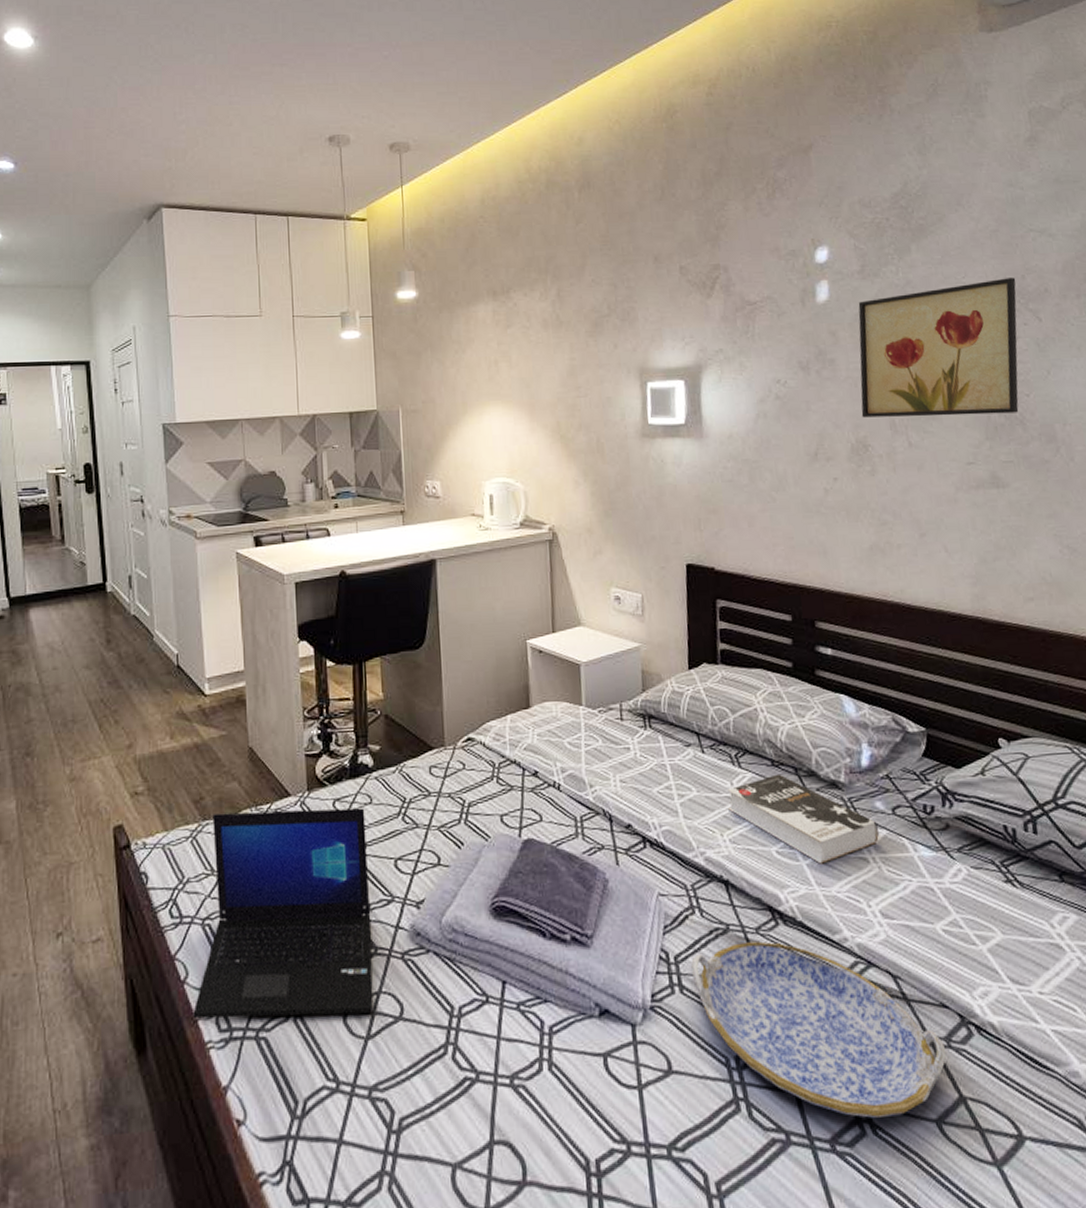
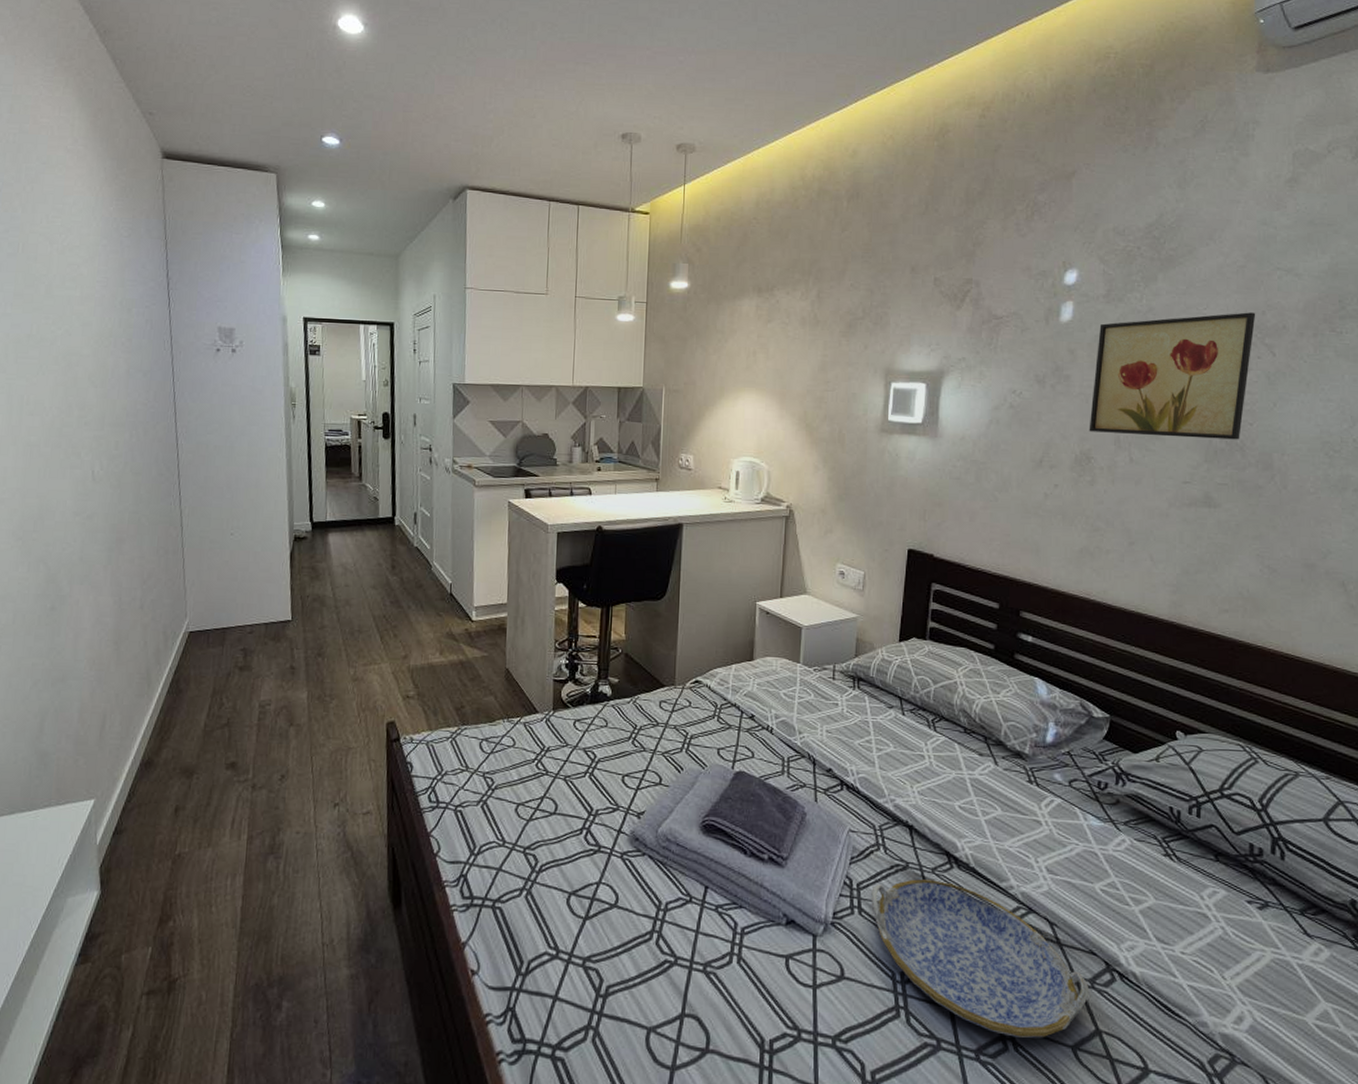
laptop: present [193,808,374,1019] -> none [442,721,601,898]
book: present [728,774,879,864] -> none [920,740,1054,821]

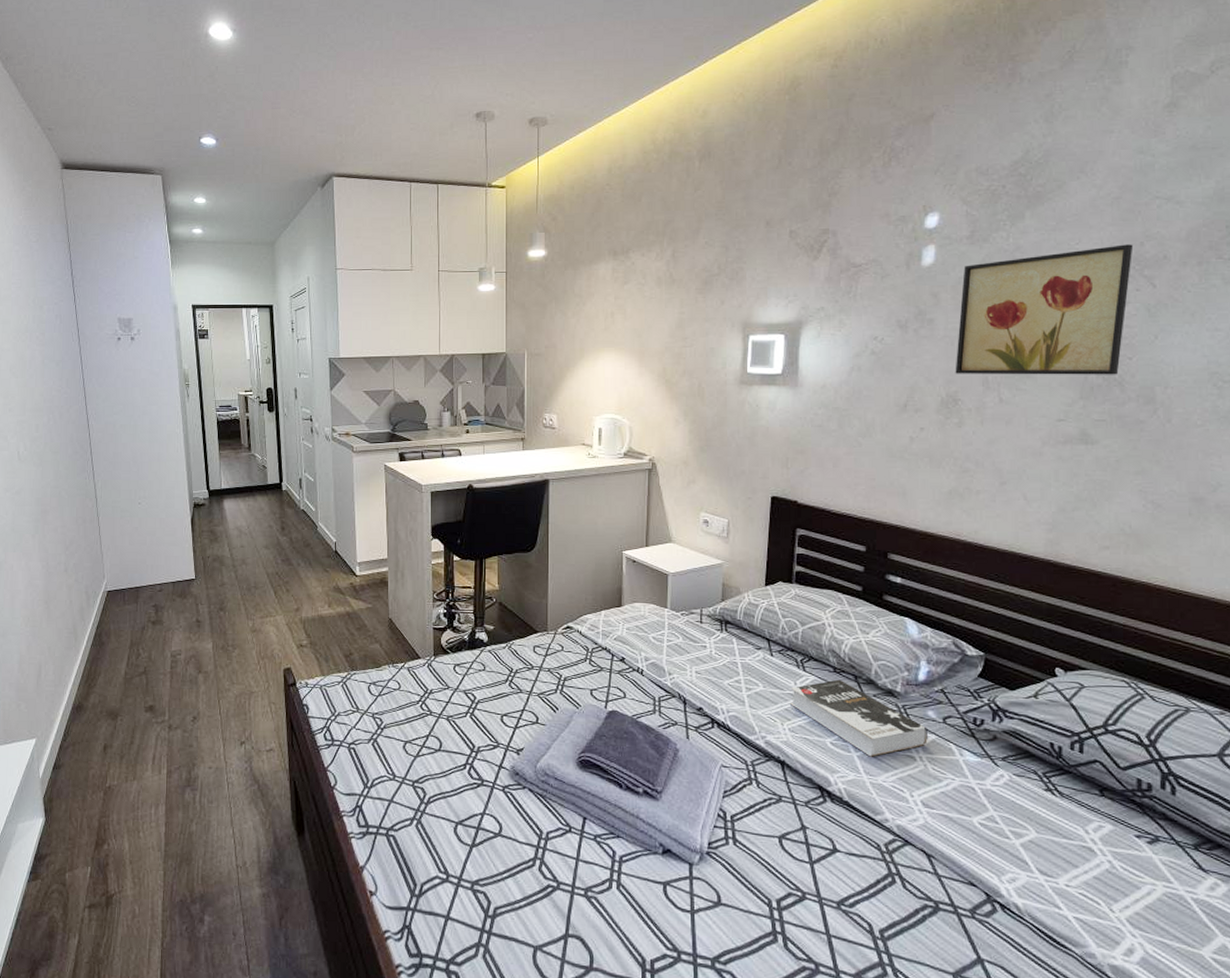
serving tray: present [871,879,1090,1038] -> none [745,812,970,965]
book: none [920,740,1054,821] -> present [790,679,928,757]

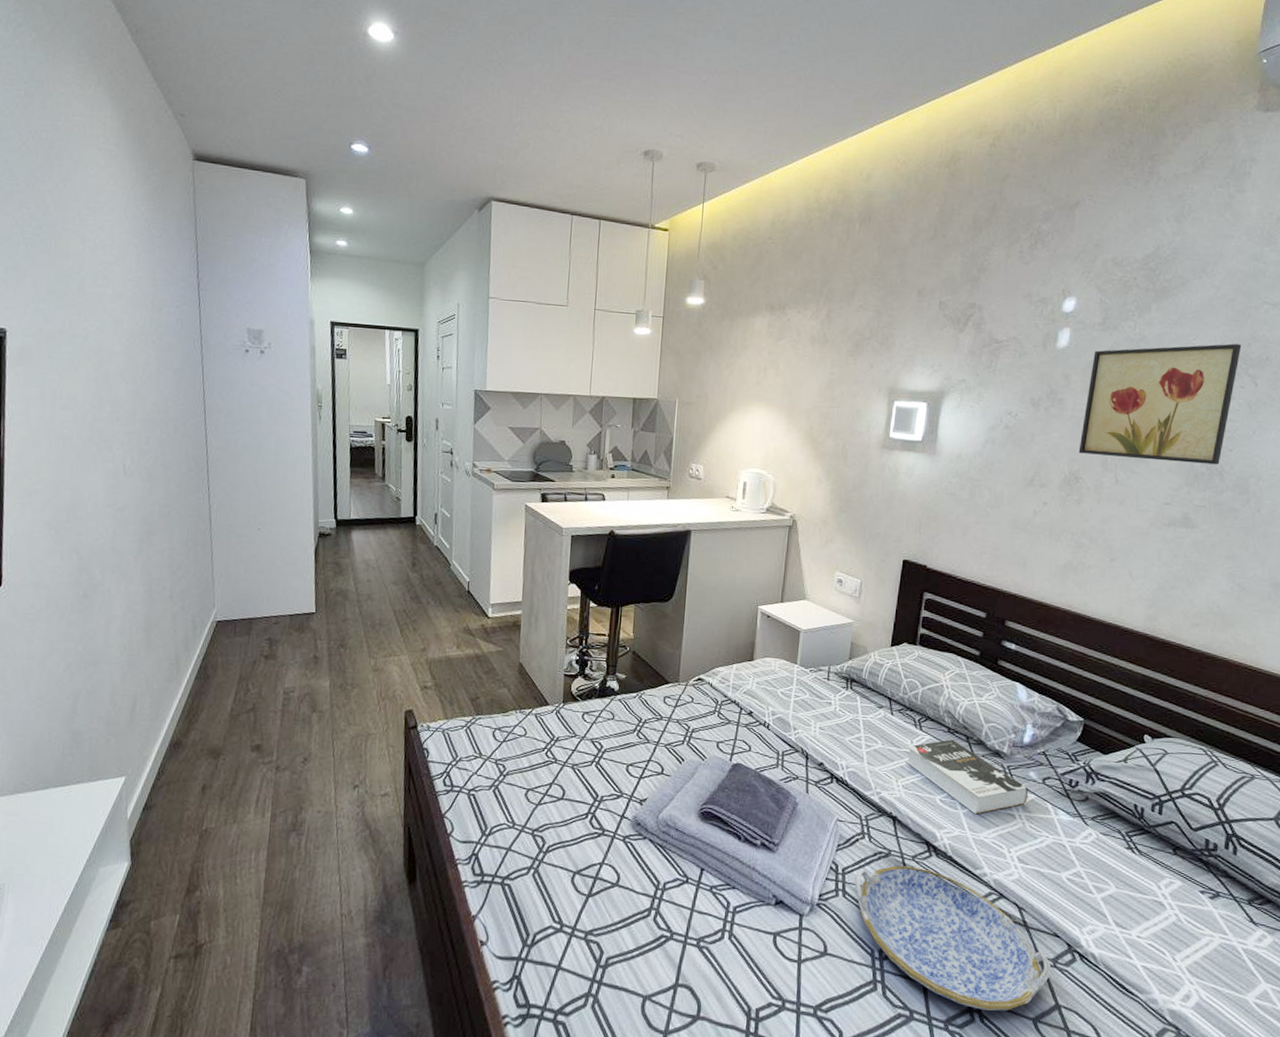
serving tray: none [745,812,970,965] -> present [855,865,1052,1011]

